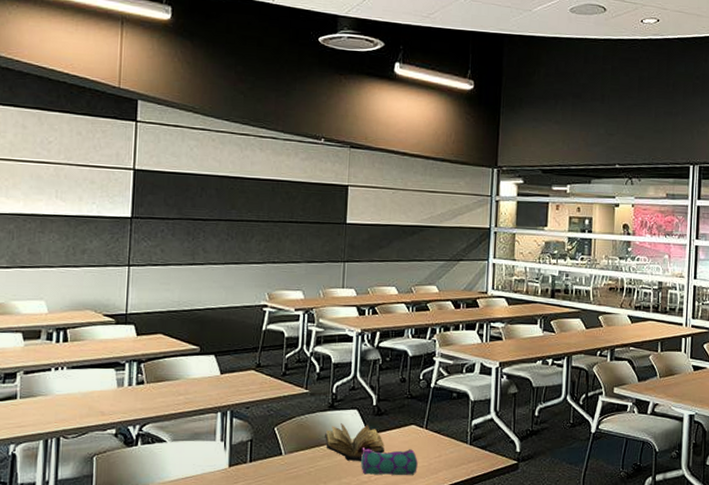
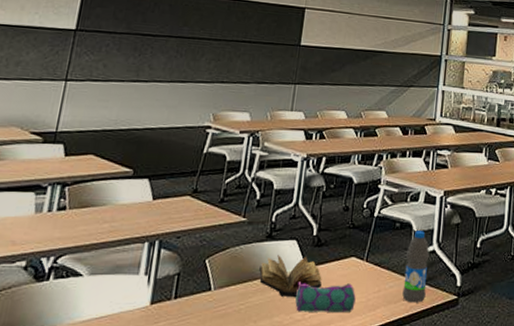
water bottle: none [463,400,488,467] -> present [402,231,430,303]

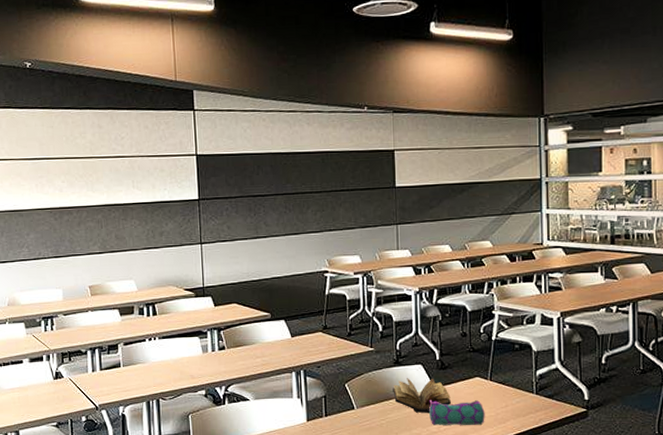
water bottle: present [402,231,430,303] -> none [529,351,553,416]

